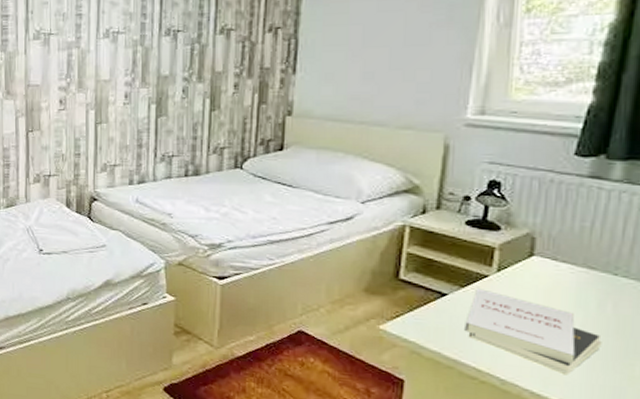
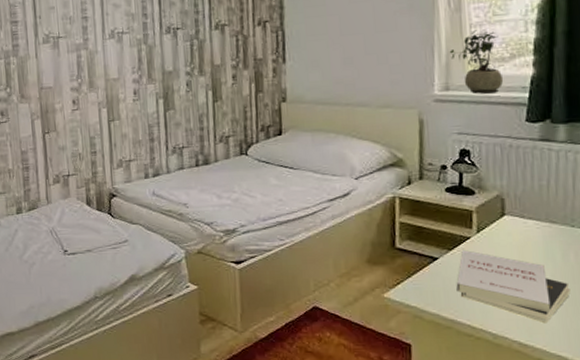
potted plant: none [491,49,555,123] -> present [449,30,504,95]

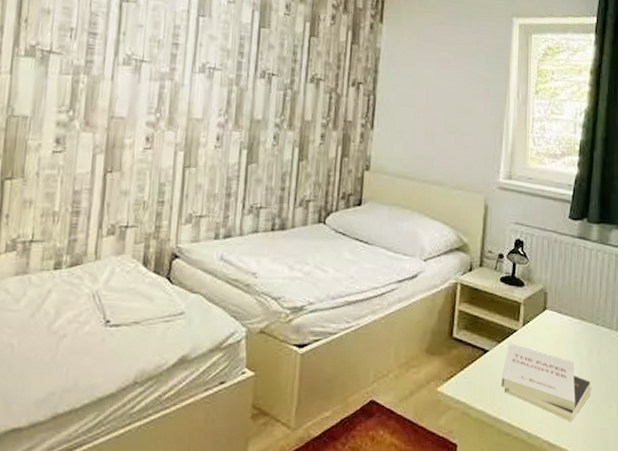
potted plant: present [449,30,504,95] -> none [514,124,555,189]

